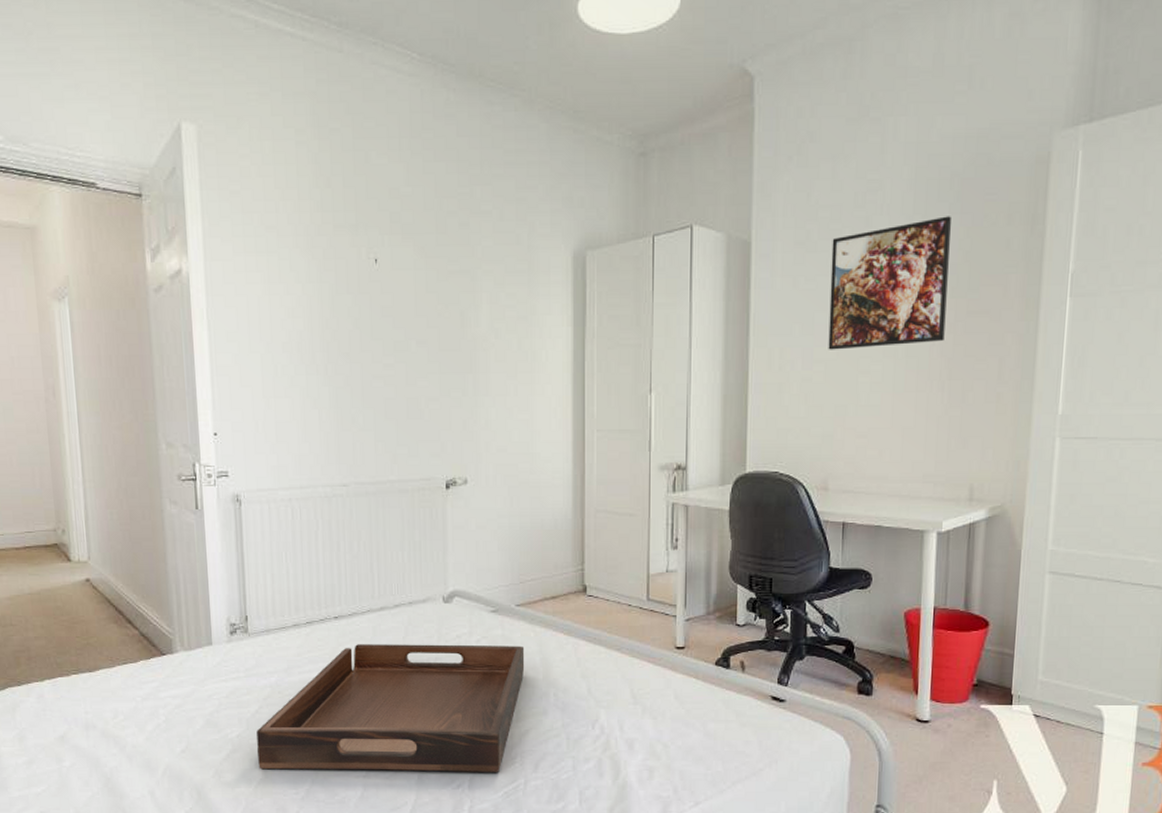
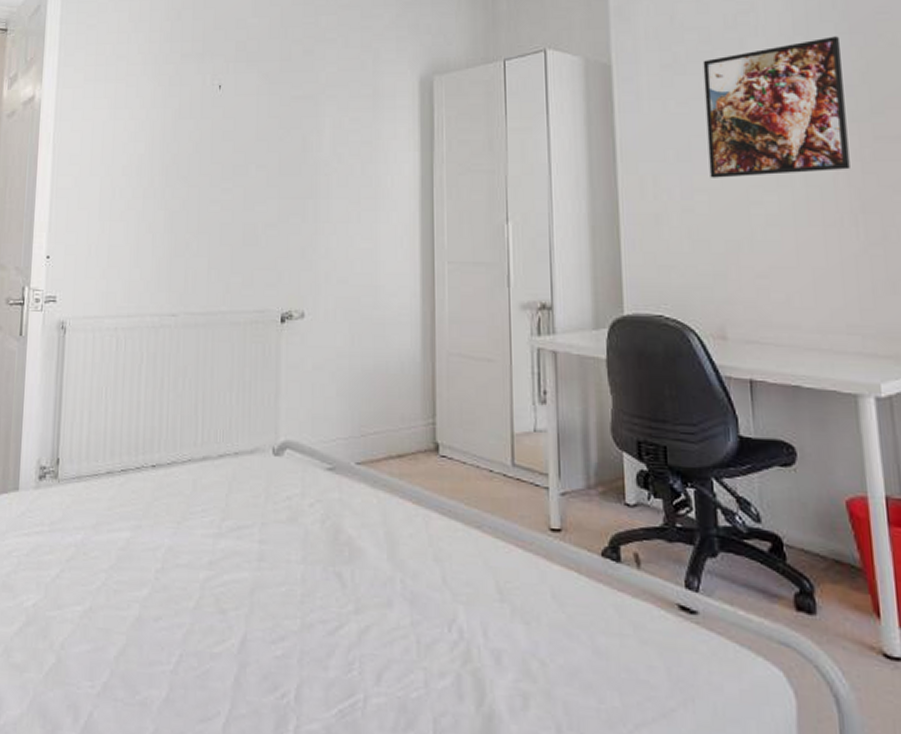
serving tray: present [257,644,525,772] -> none [53,500,366,681]

